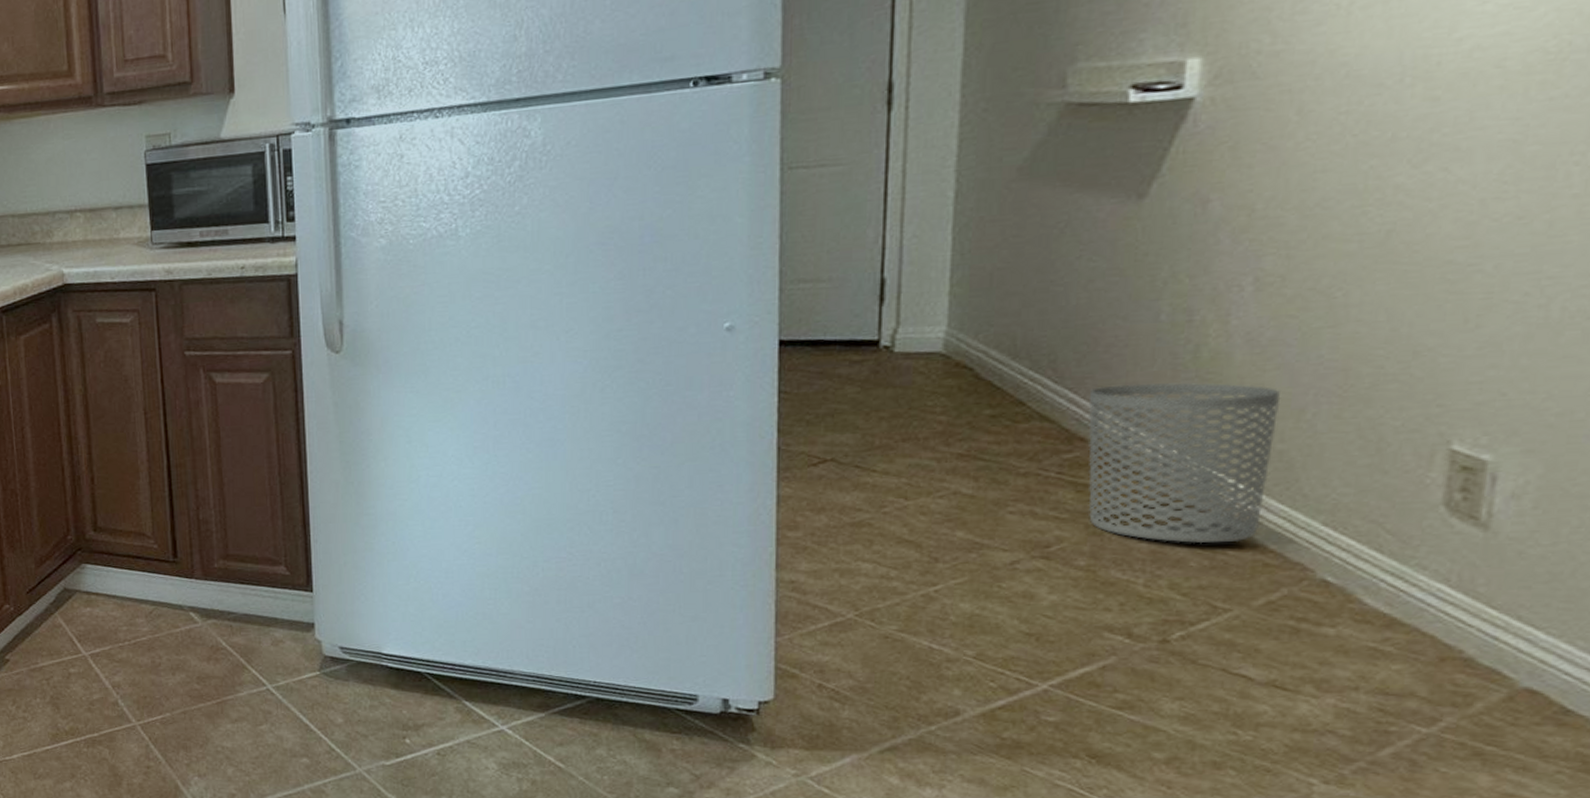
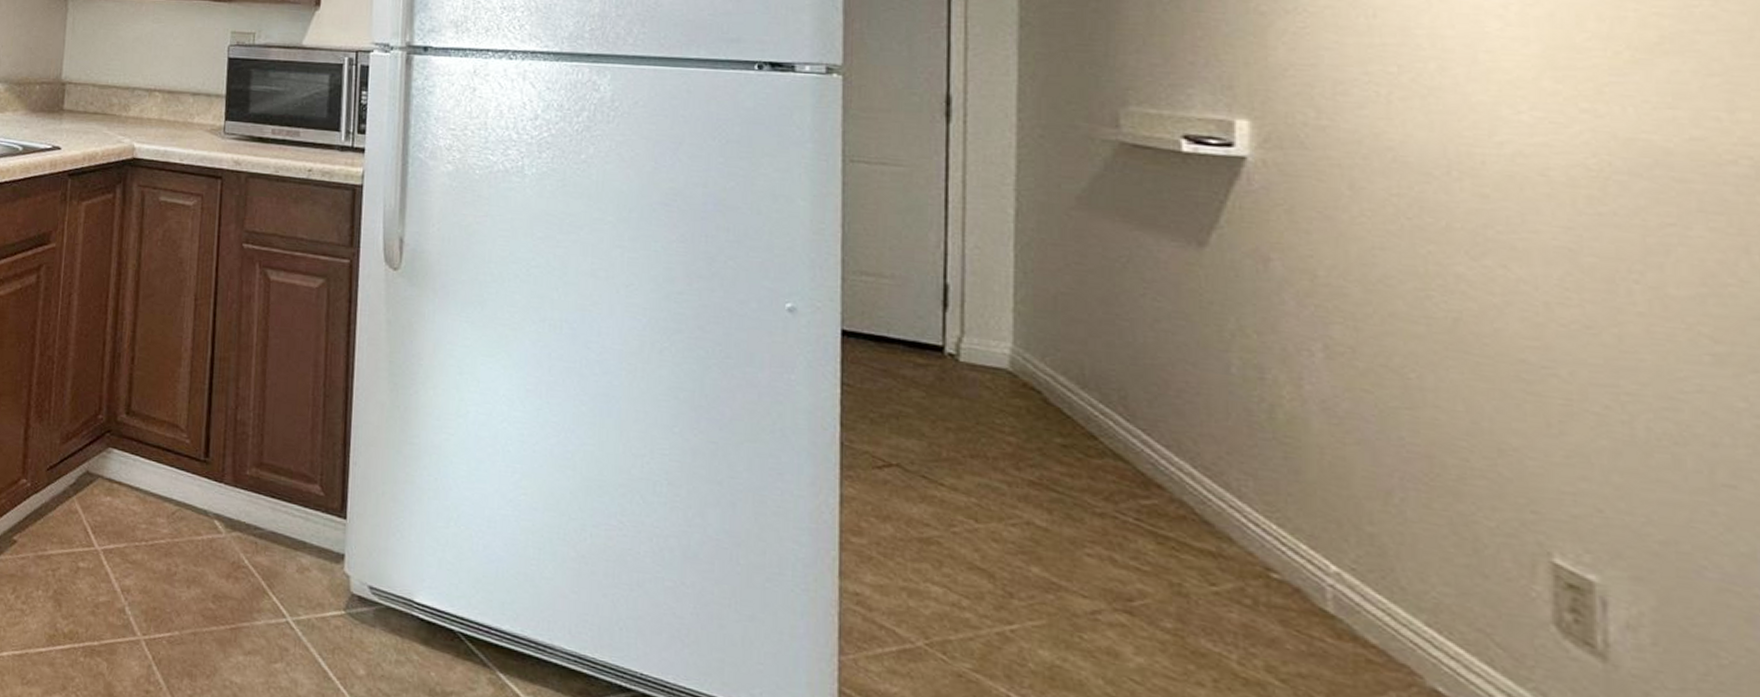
waste bin: present [1088,382,1281,544] -> none [1165,432,1365,629]

